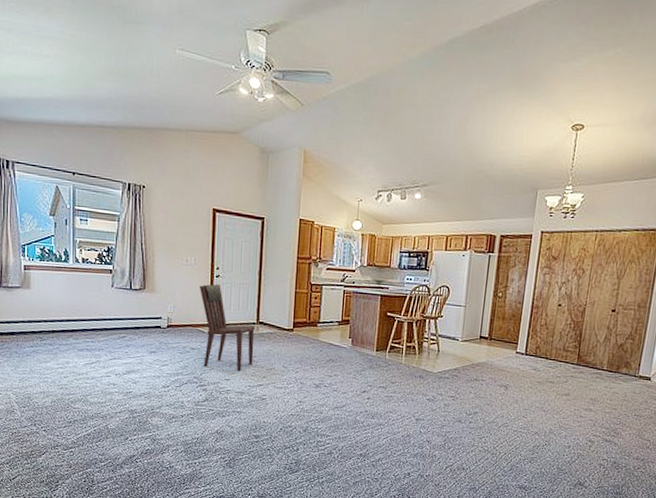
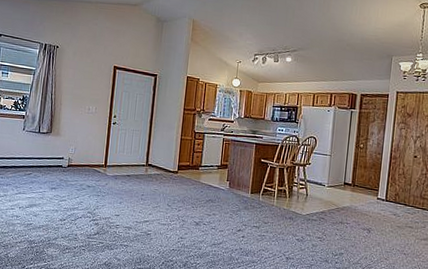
dining chair: present [199,284,255,372] -> none [97,130,144,208]

